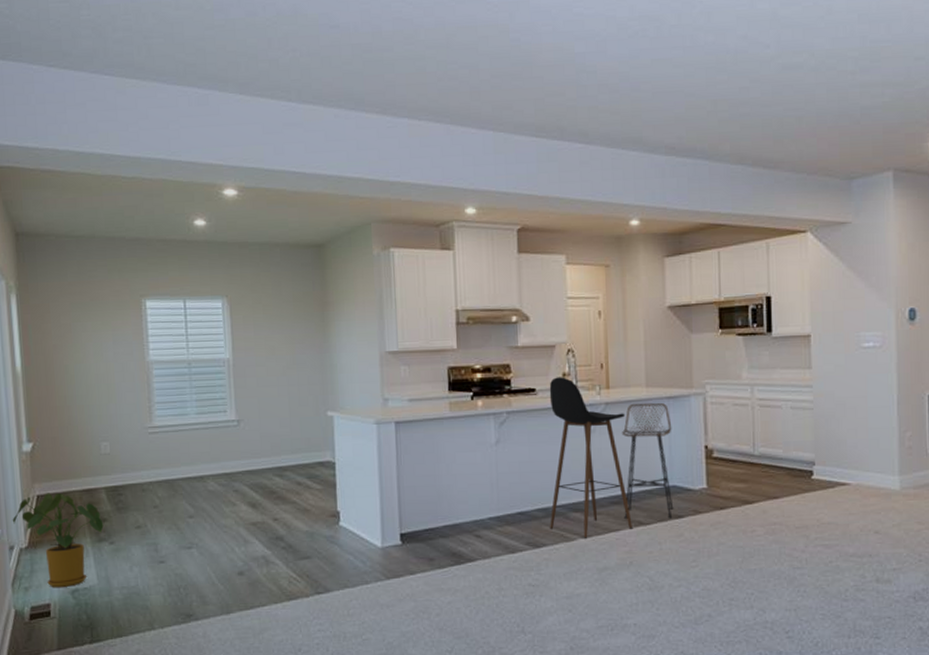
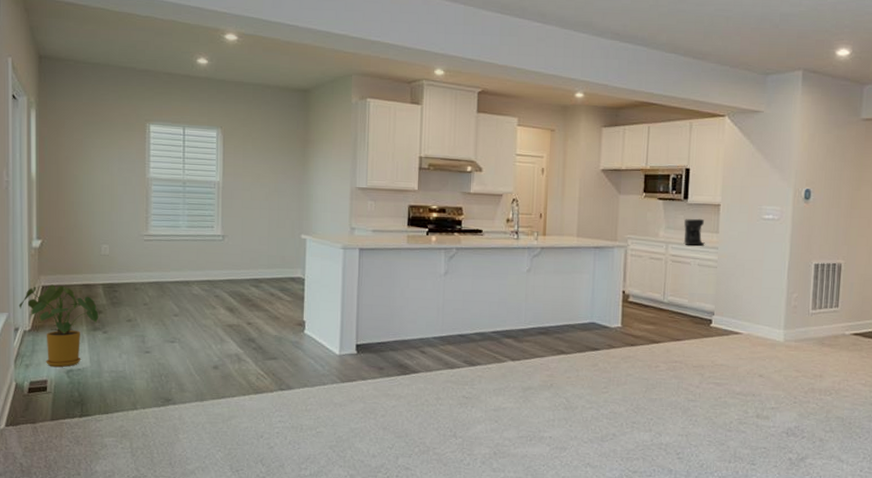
bar stool: present [549,377,632,540] -> none [485,222,557,362]
bar stool: present [622,402,674,519] -> none [549,250,596,350]
coffee maker: none [770,353,795,386] -> present [684,218,704,246]

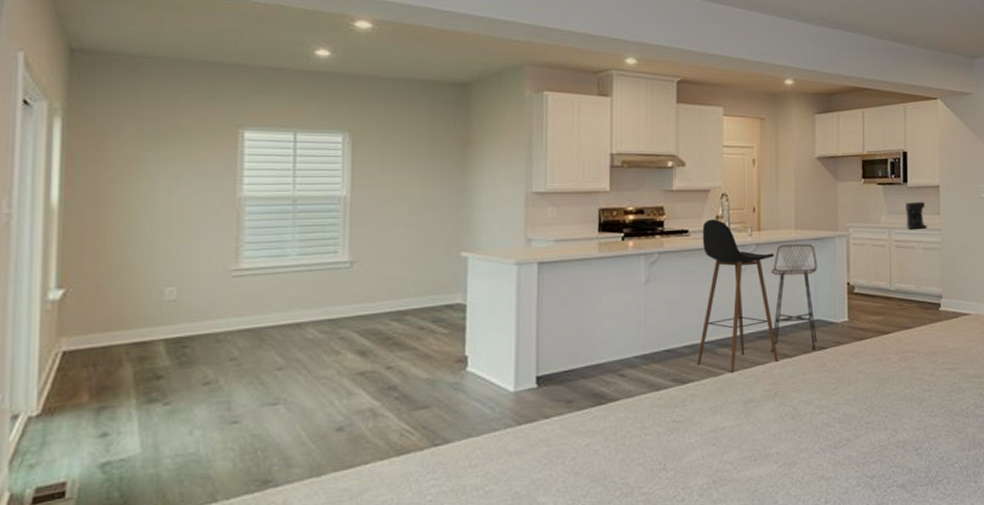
house plant: present [19,284,99,367] -> none [20,348,158,462]
bar stool: none [485,222,557,362] -> present [697,219,778,374]
bar stool: none [549,250,596,350] -> present [770,243,818,352]

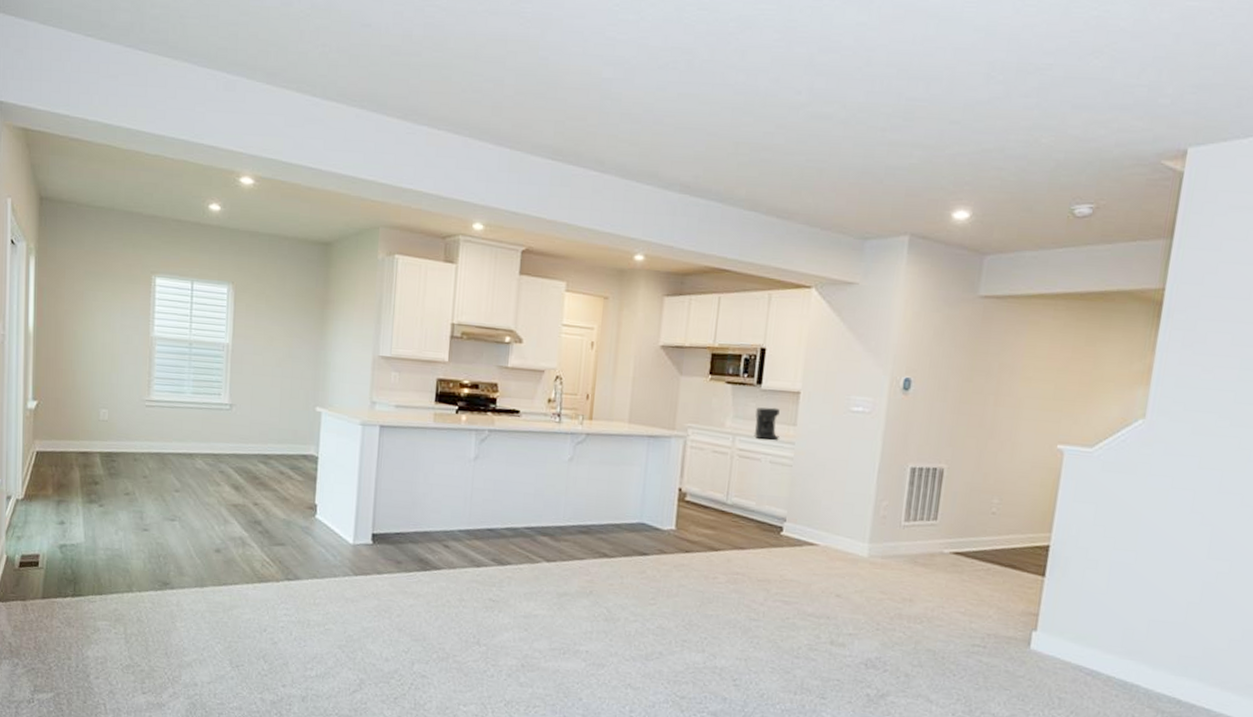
bar stool: present [697,219,778,374] -> none [516,402,605,564]
bar stool: present [770,243,818,352] -> none [590,437,649,555]

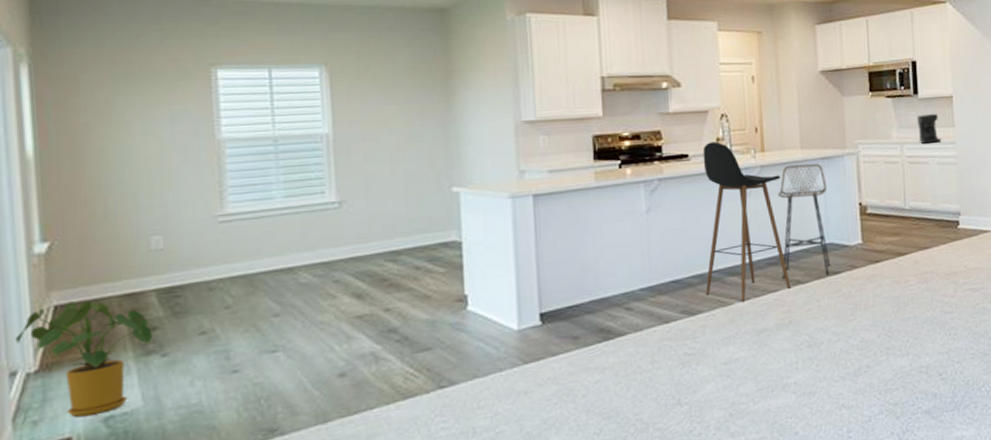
house plant: none [12,450,95,541] -> present [15,301,153,417]
bar stool: none [516,402,605,564] -> present [702,142,791,303]
bar stool: none [590,437,649,555] -> present [778,163,831,279]

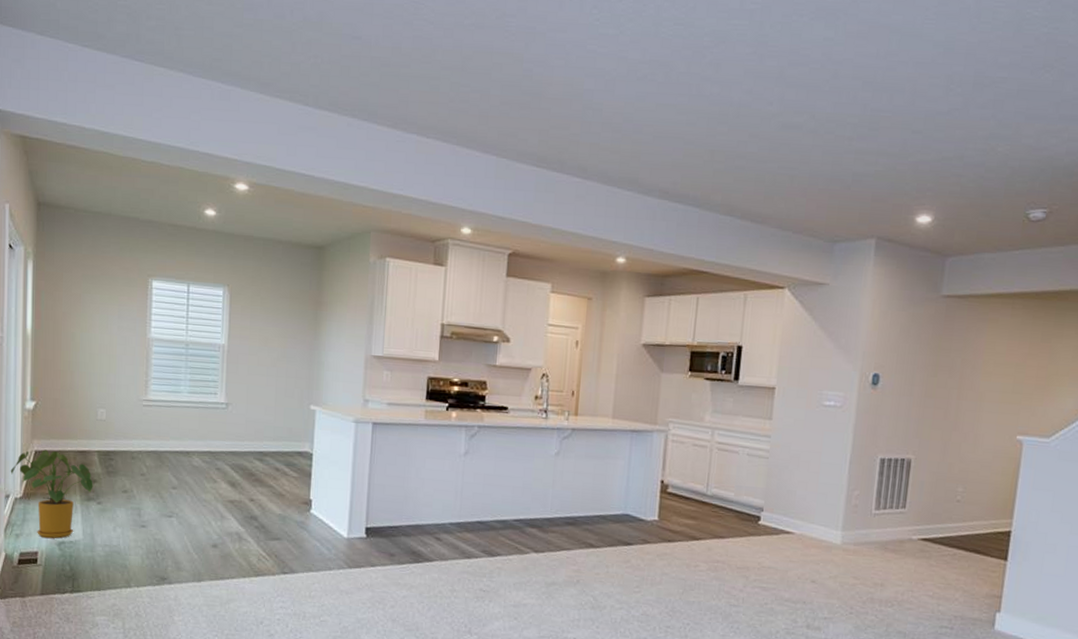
bar stool: present [702,142,791,303] -> none [506,399,590,554]
bar stool: present [778,163,831,279] -> none [576,432,633,545]
coffee maker: present [917,113,941,144] -> none [733,402,756,433]

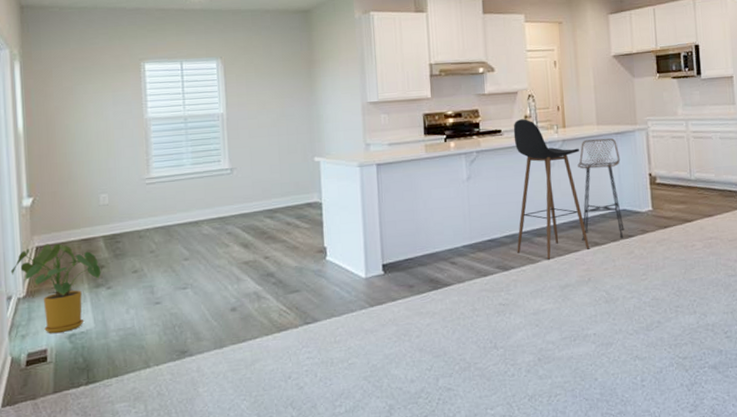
bar stool: none [506,399,590,554] -> present [513,119,589,261]
bar stool: none [576,432,633,545] -> present [578,137,625,241]

